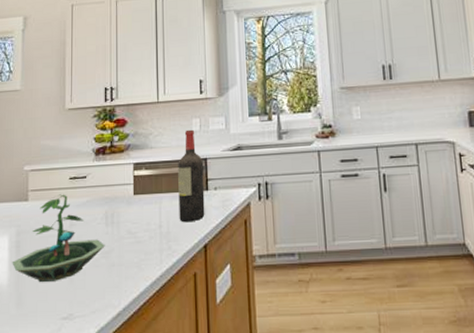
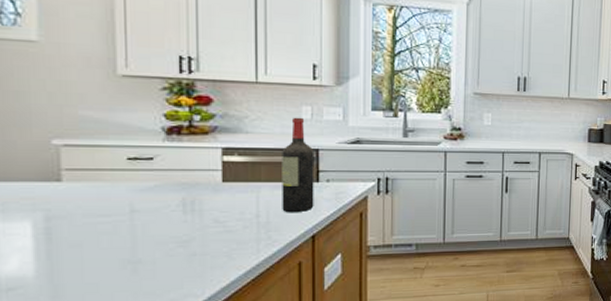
terrarium: present [12,194,105,282] -> none [40,176,183,273]

